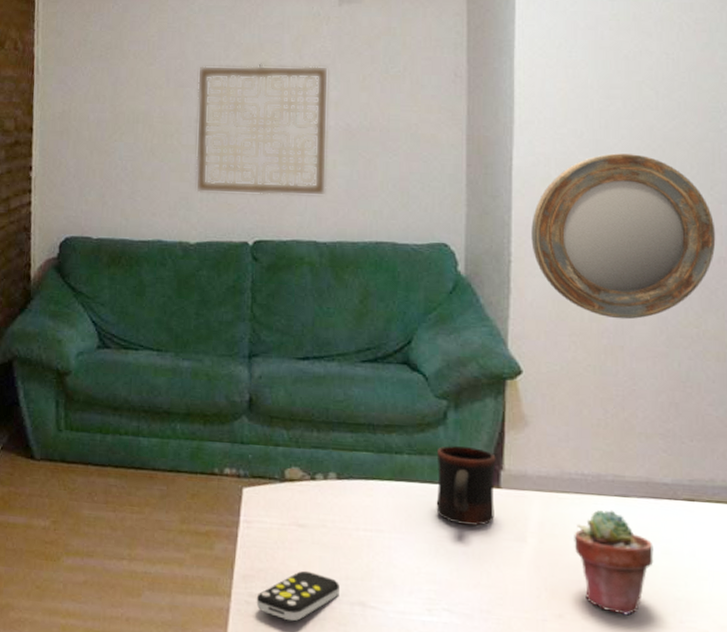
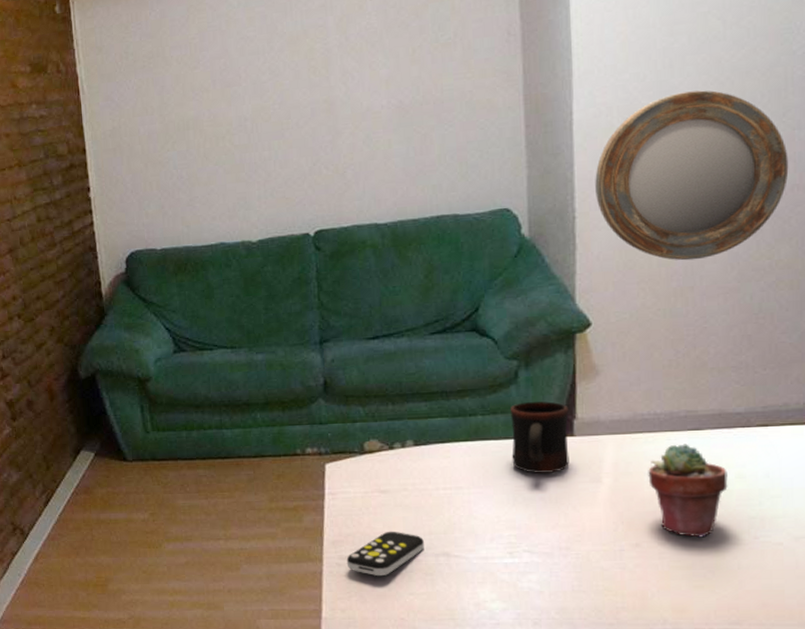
wall art: present [195,63,329,197] -> none [242,44,383,191]

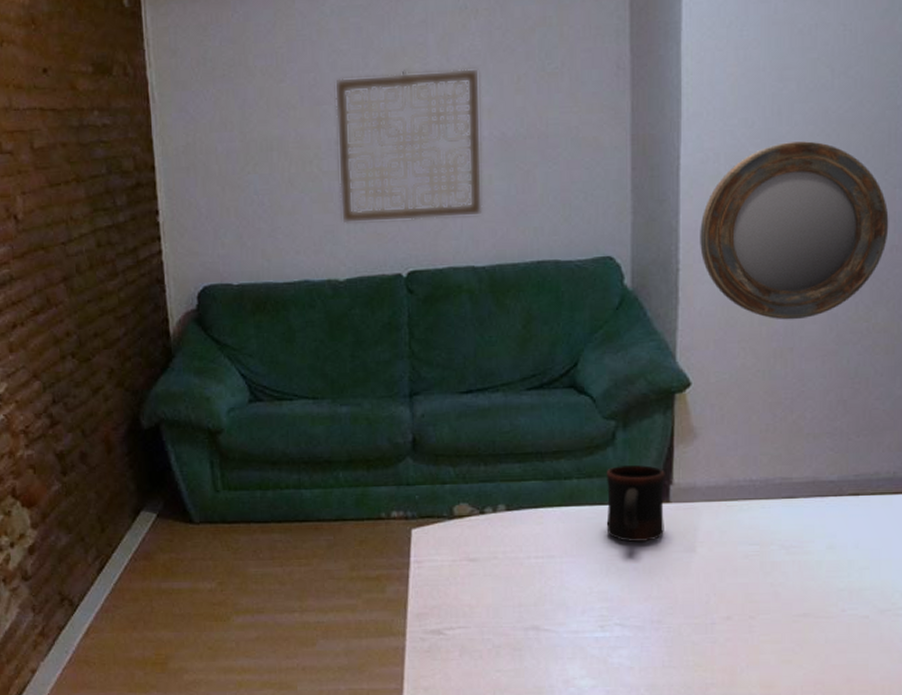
wall art: none [242,44,383,191] -> present [334,67,483,224]
remote control: present [346,531,424,577] -> none [431,602,513,652]
potted succulent: present [648,444,728,538] -> none [742,512,819,610]

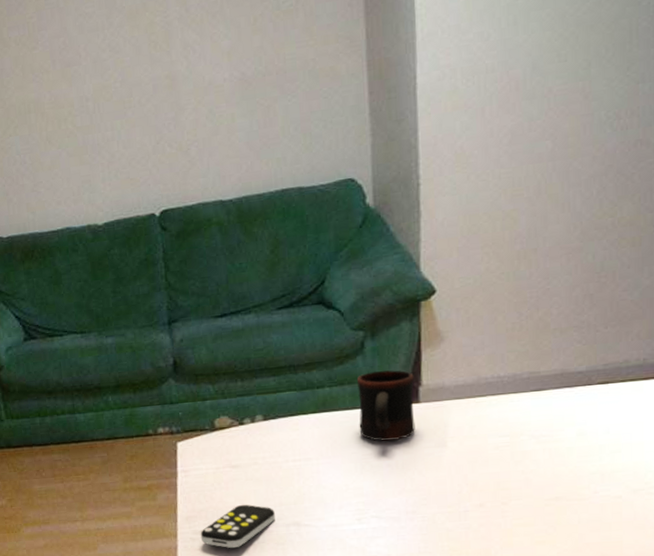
wall art: present [334,67,483,224] -> none [82,14,227,173]
remote control: none [431,602,513,652] -> present [200,504,275,549]
home mirror: present [700,141,889,320] -> none [439,46,632,223]

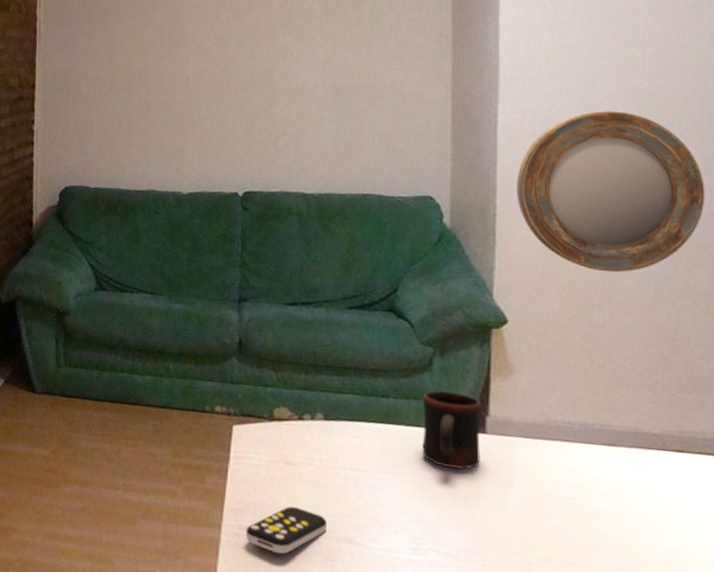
home mirror: none [439,46,632,223] -> present [517,111,705,273]

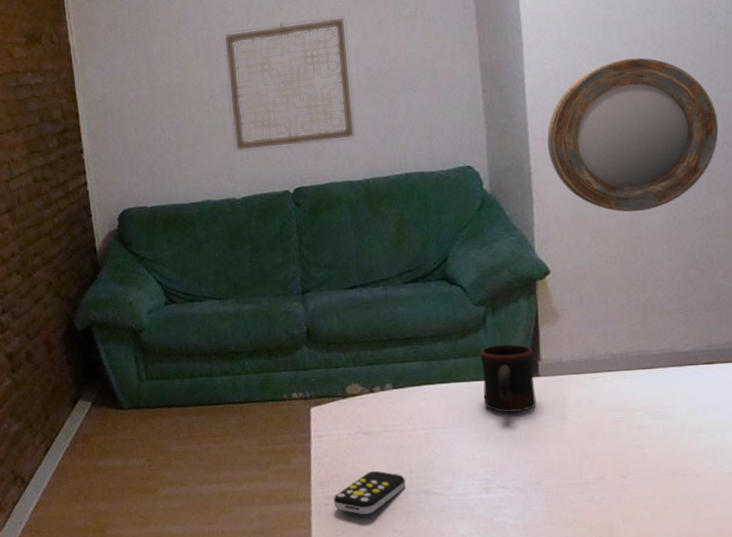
wall art: none [188,24,317,150] -> present [223,16,356,152]

